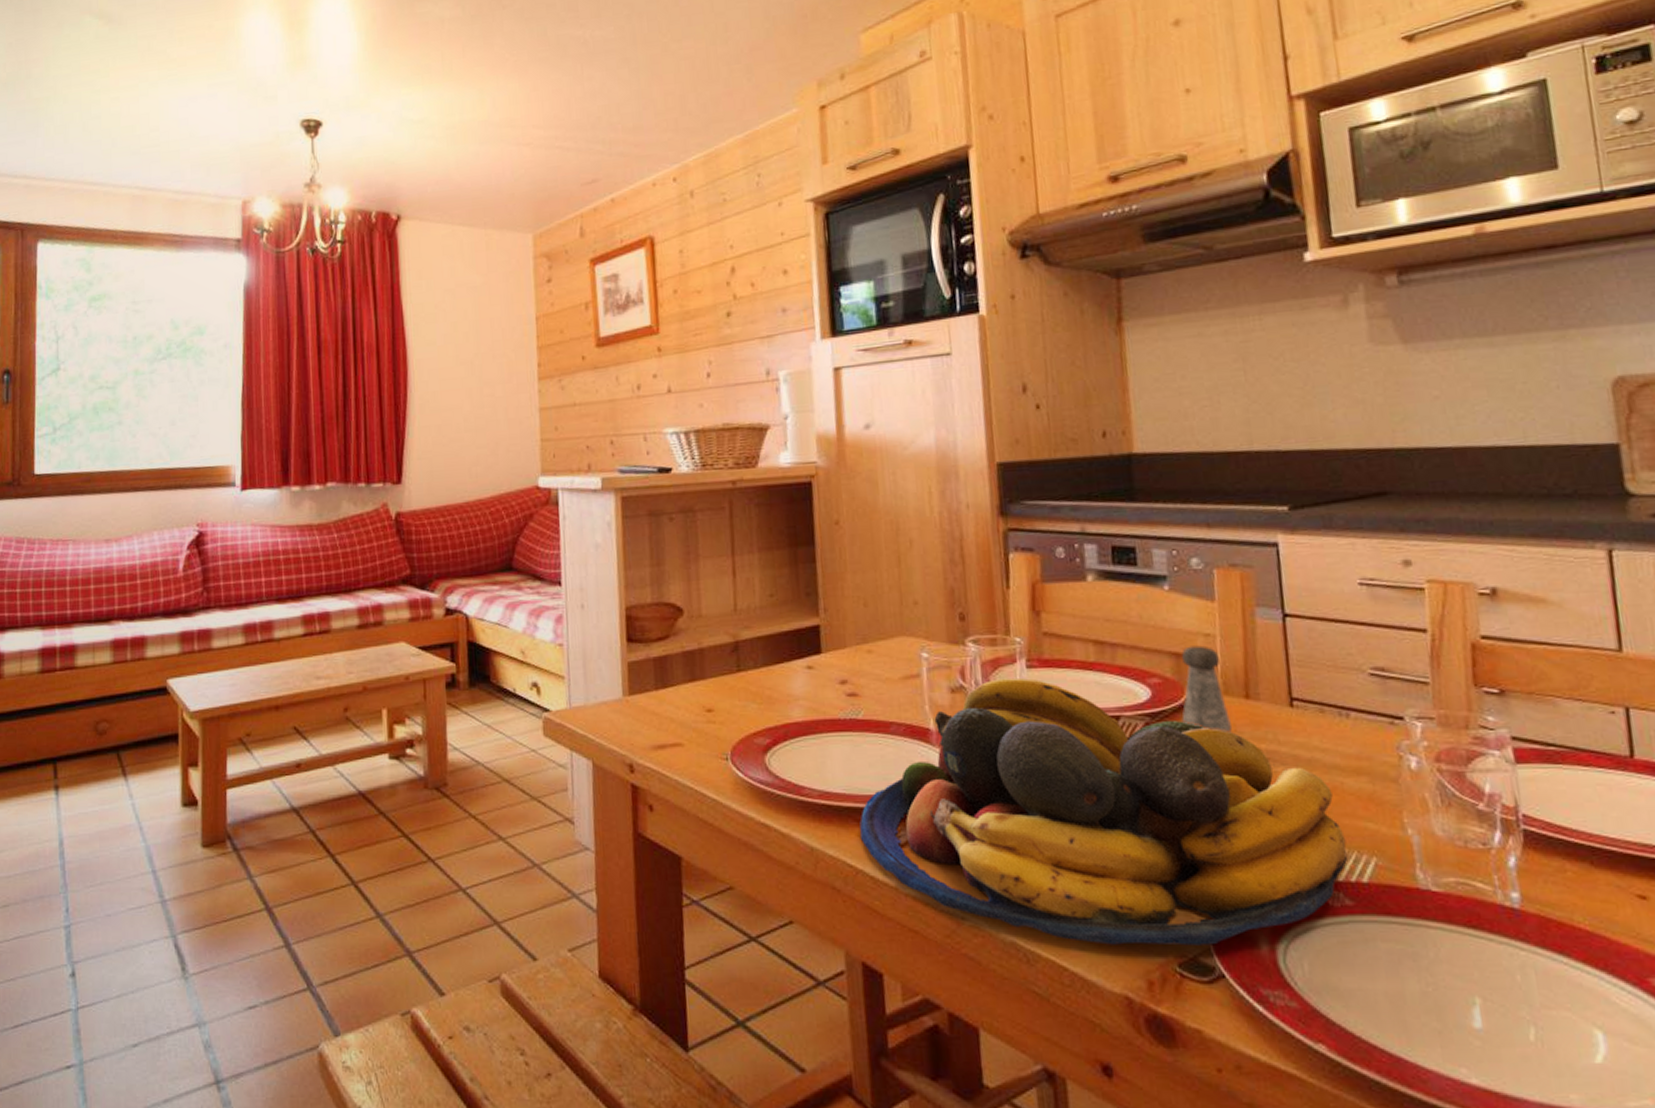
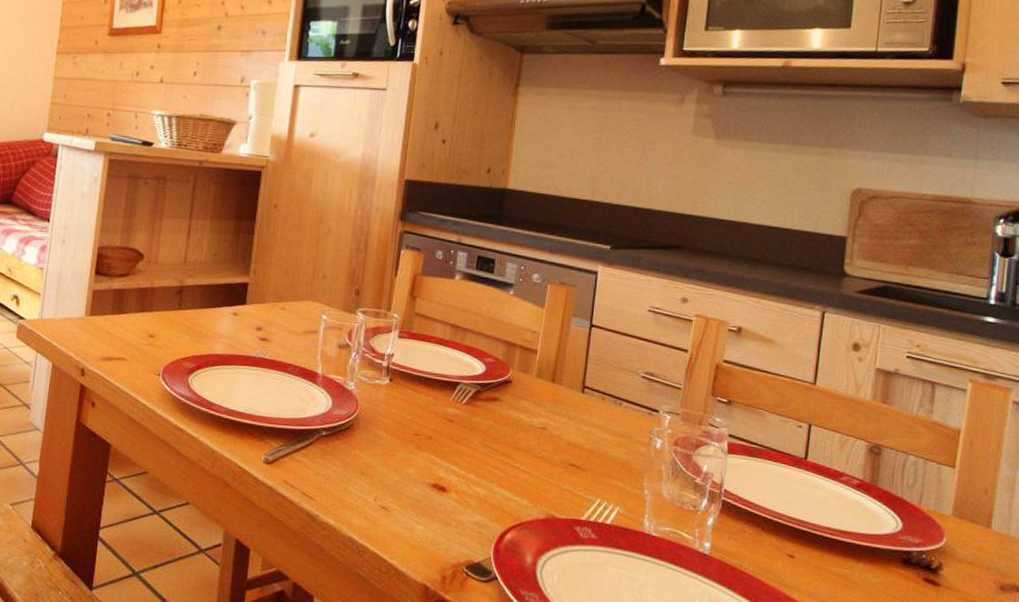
fruit bowl: present [859,678,1348,946] -> none [251,342,601,556]
salt shaker: present [1181,645,1233,732] -> none [503,338,539,405]

